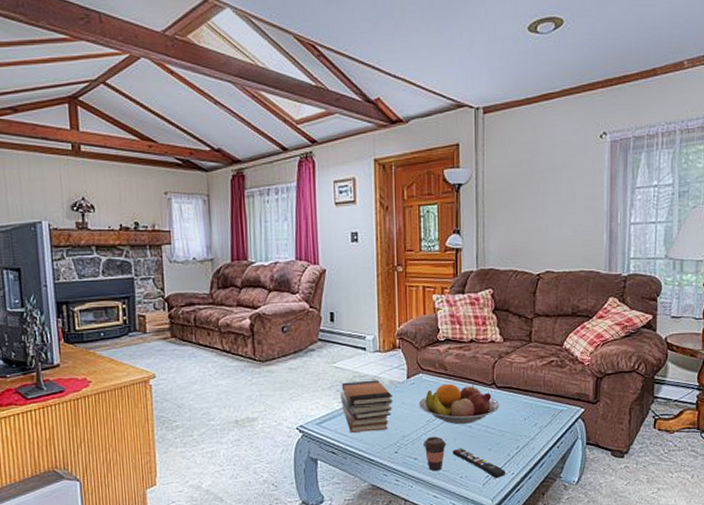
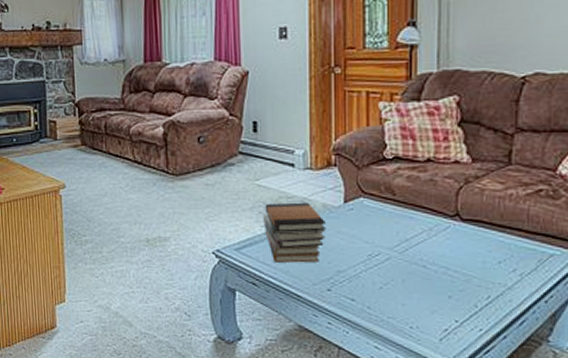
fruit bowl: present [419,383,500,424] -> none [358,211,465,263]
coffee cup: present [424,436,446,471] -> none [363,275,392,316]
remote control: present [452,448,507,479] -> none [400,292,472,334]

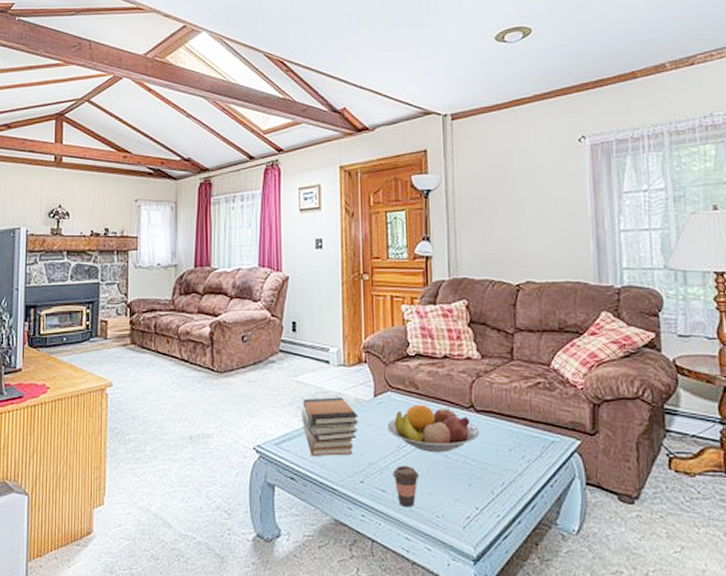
fruit bowl: none [358,211,465,263] -> present [387,404,480,452]
coffee cup: none [363,275,392,316] -> present [393,465,419,507]

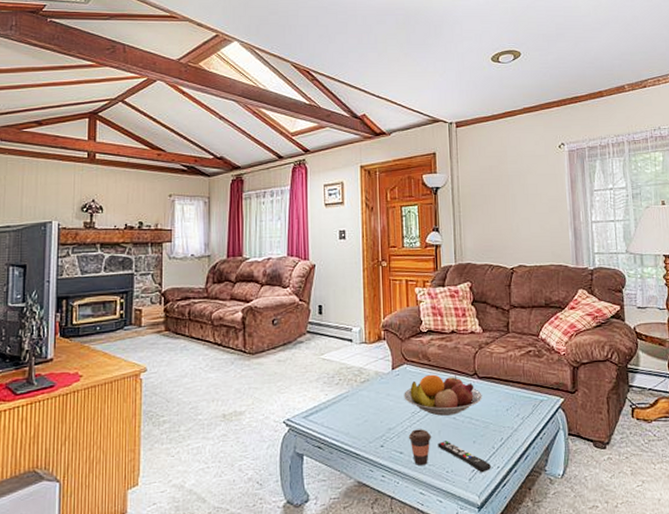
book stack: present [301,397,358,456] -> none [327,371,378,426]
remote control: none [426,481,491,521] -> present [438,441,492,473]

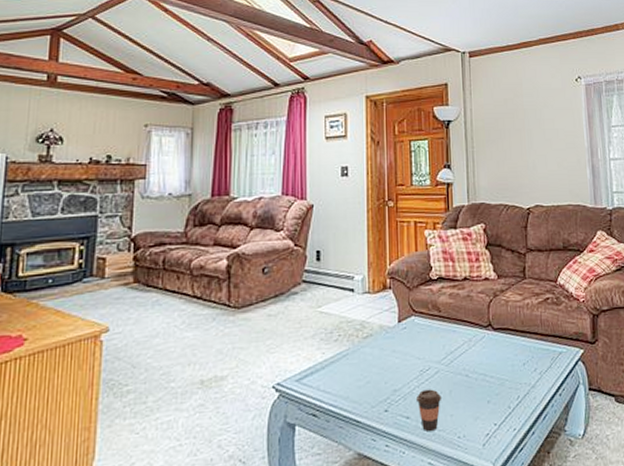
fruit bowl: present [404,374,482,416] -> none [411,326,497,374]
remote control: present [438,441,492,473] -> none [448,401,508,437]

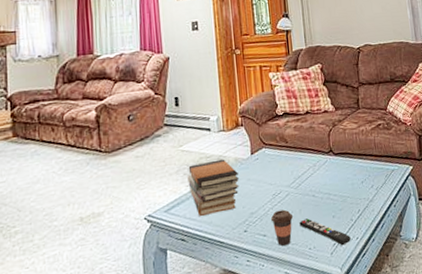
book stack: none [325,325,382,389] -> present [187,159,239,216]
remote control: none [448,401,508,437] -> present [299,218,352,246]

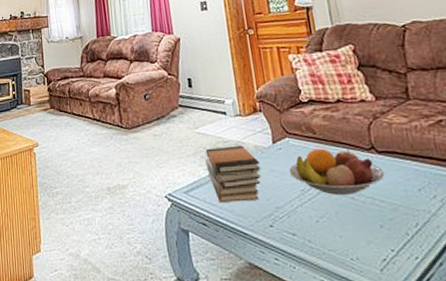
fruit bowl: none [264,153,339,195] -> present [289,148,385,195]
coffee cup: present [271,209,293,246] -> none [301,209,328,249]
remote control: present [299,218,352,246] -> none [336,223,409,264]

